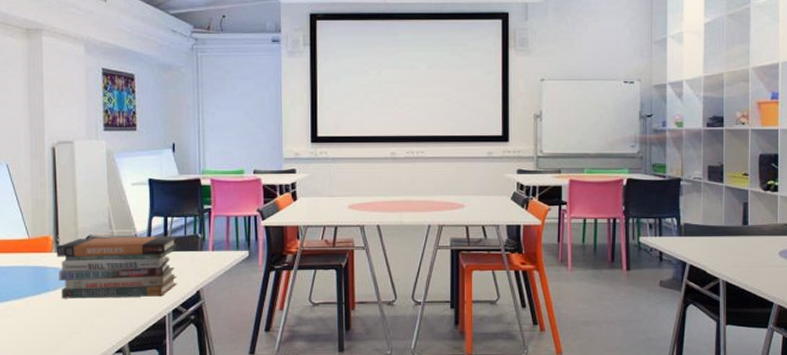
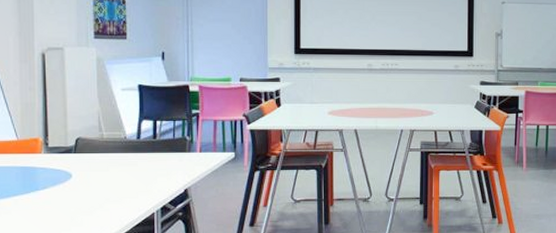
book stack: present [57,236,178,299] -> none [46,138,166,197]

